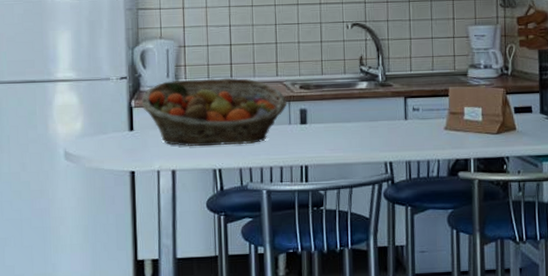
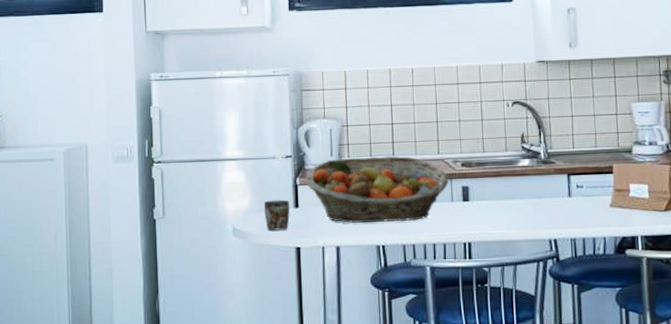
mug: none [97,122,124,154] -> present [263,200,290,231]

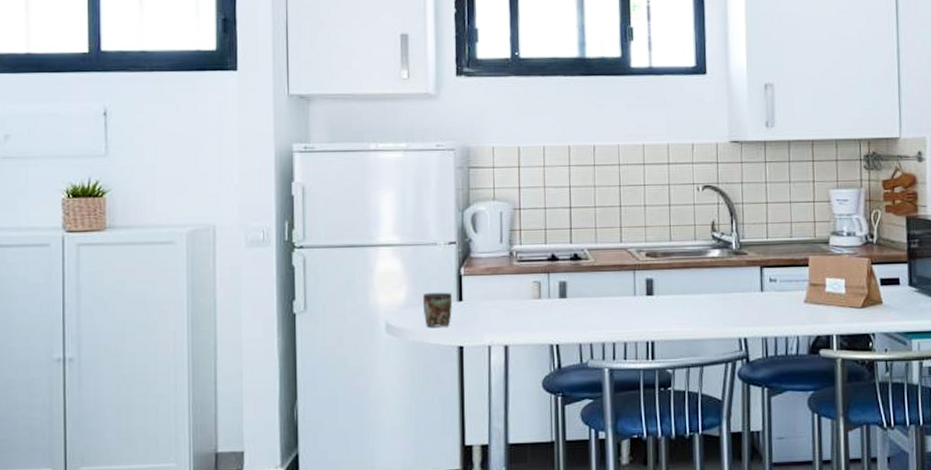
fruit basket: present [306,156,450,223] -> none [471,243,632,319]

